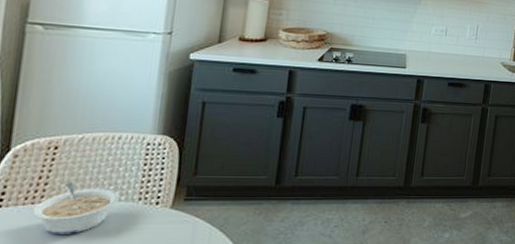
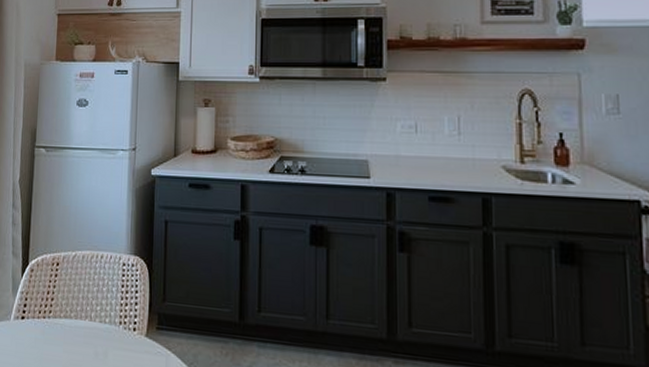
legume: present [33,181,119,234] -> none [45,298,104,353]

